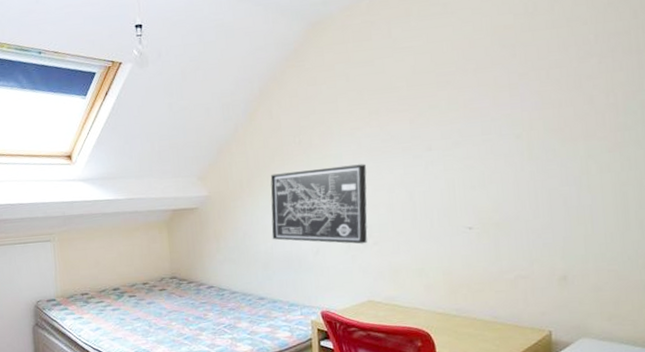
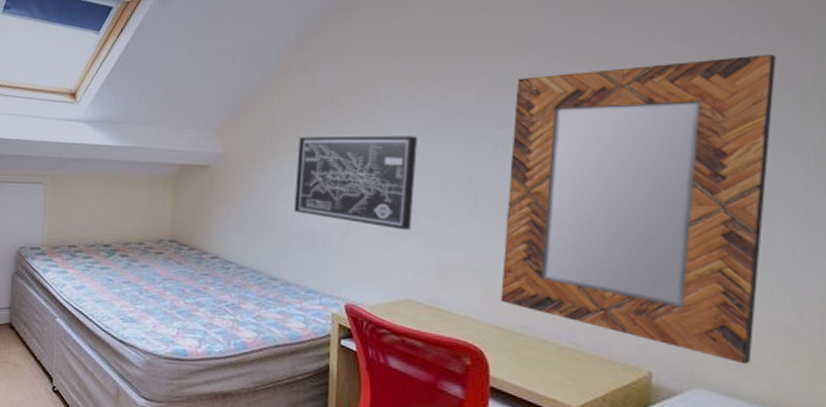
home mirror: none [438,72,623,315] -> present [501,54,776,365]

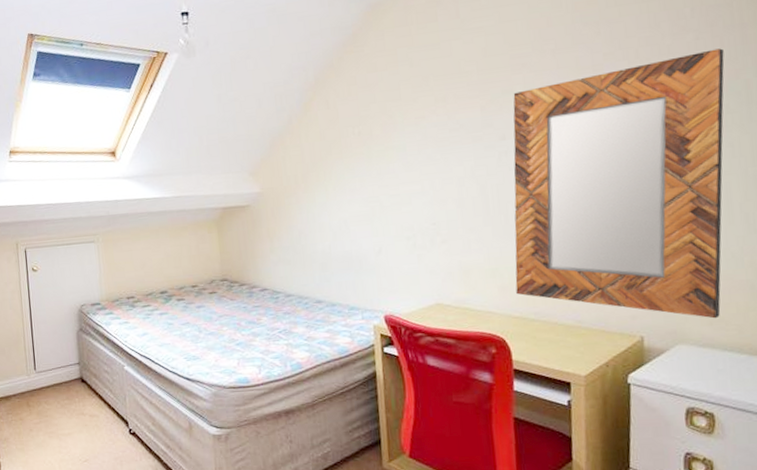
wall art: present [293,135,417,231] -> none [327,155,435,243]

